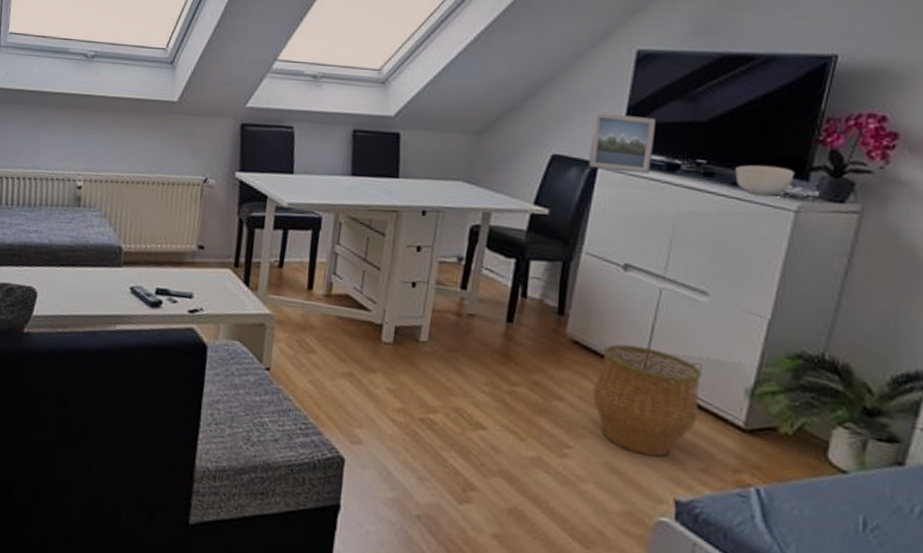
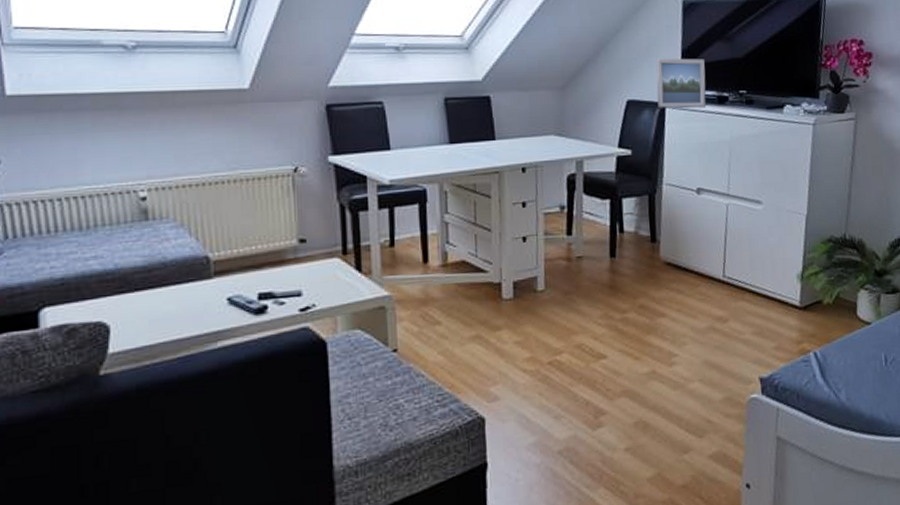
basket: present [592,344,703,458] -> none [687,256,767,348]
bowl: present [735,164,795,197] -> none [768,89,809,116]

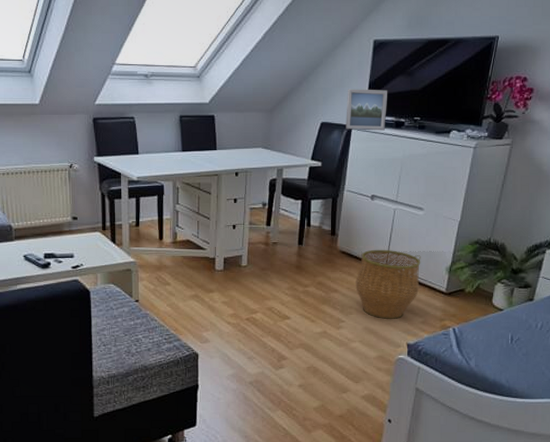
basket: none [687,256,767,348] -> present [355,249,421,319]

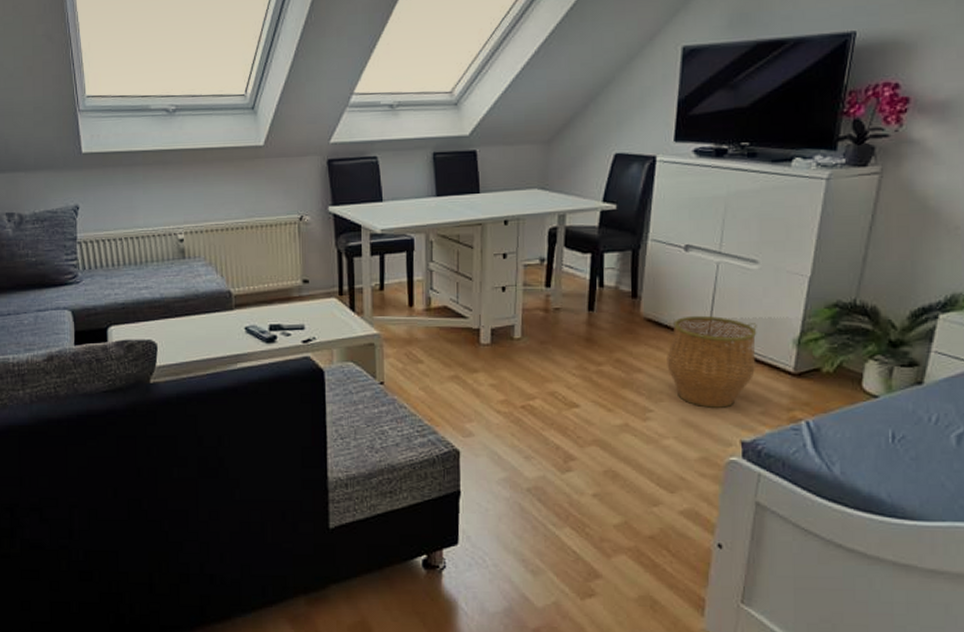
picture frame: present [346,89,388,131] -> none [647,109,704,163]

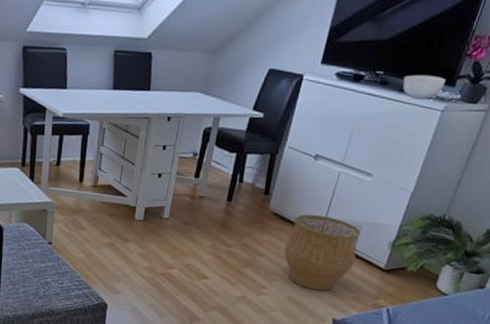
bowl: none [774,140,825,170] -> present [402,74,446,100]

